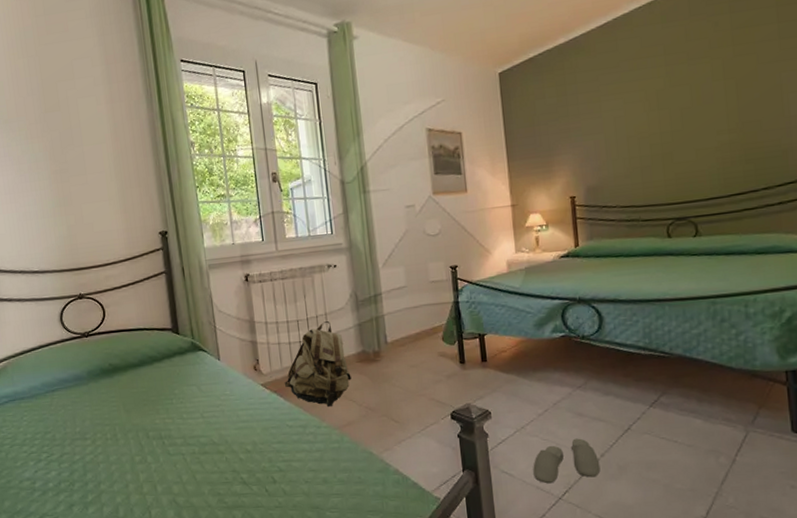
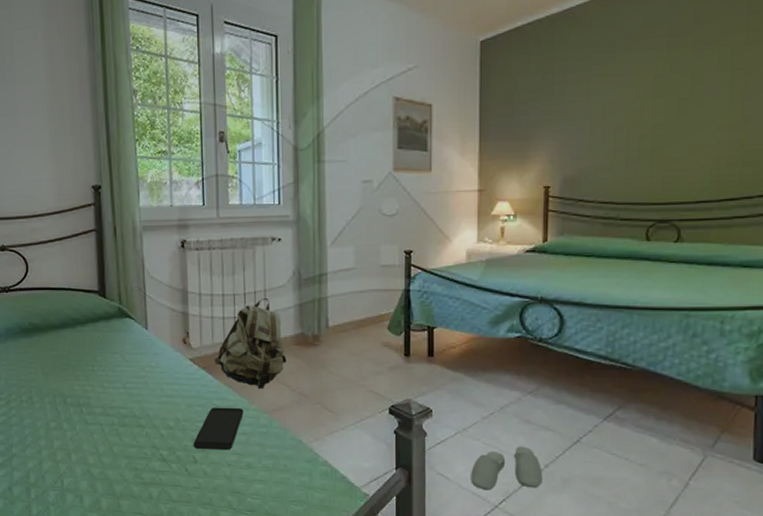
mobile phone: none [271,426,316,469] -> present [193,407,244,451]

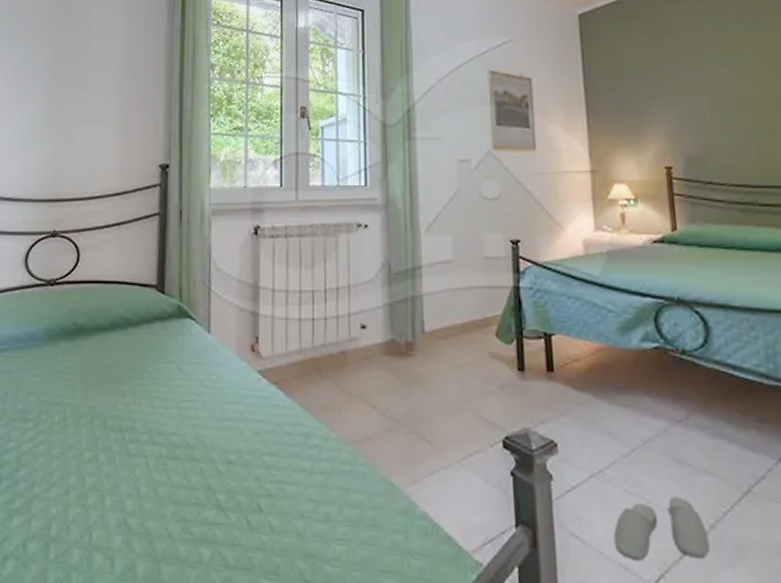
mobile phone: present [193,407,244,451] -> none [257,435,322,496]
backpack: present [214,298,286,389] -> none [287,296,374,411]

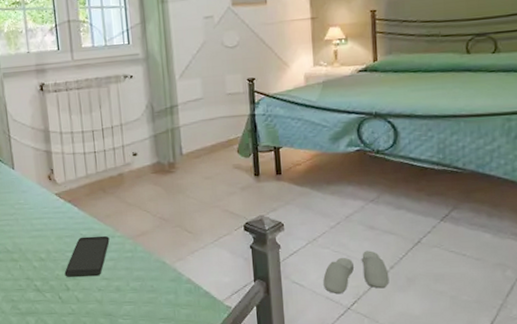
mobile phone: none [257,435,322,496] -> present [64,235,110,277]

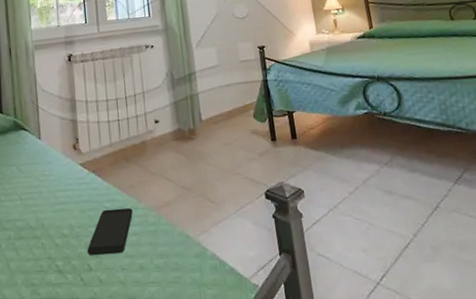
slippers: present [323,250,389,294] -> none [348,217,415,268]

